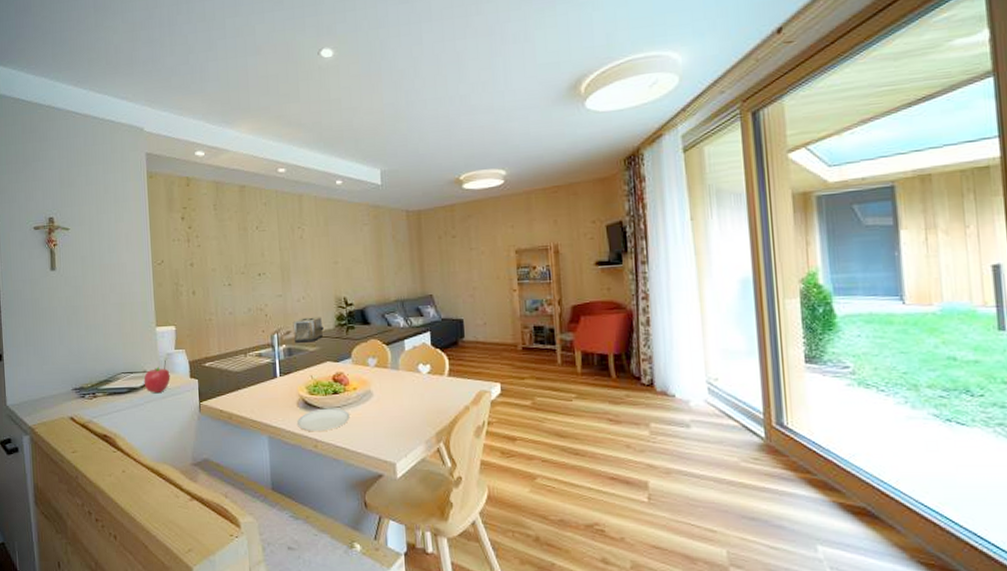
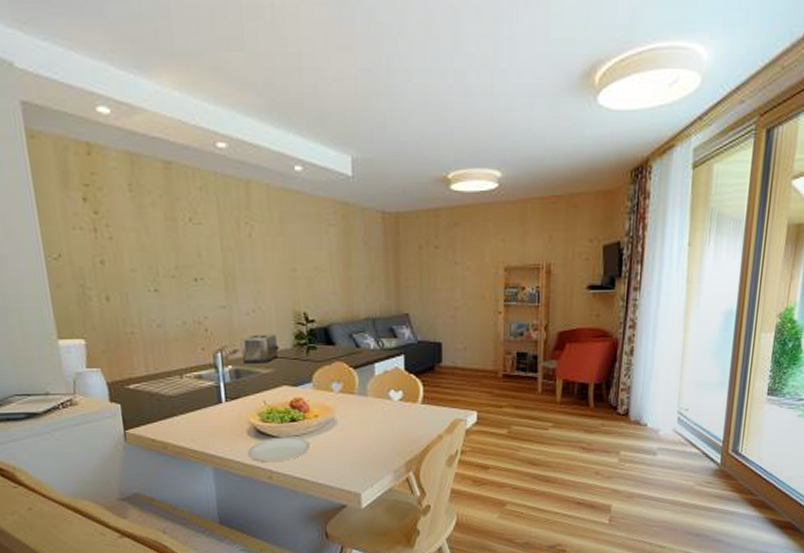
fruit: present [143,367,170,393] -> none [46,389,84,419]

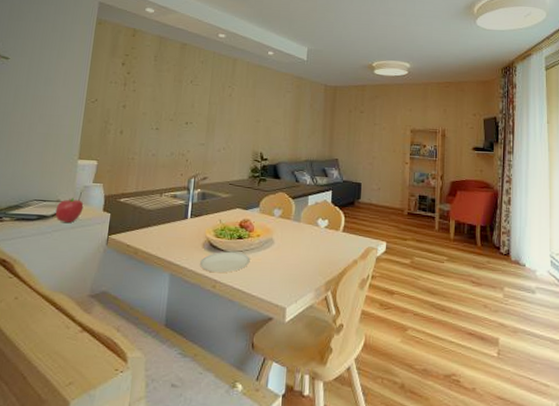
fruit: none [46,389,84,419] -> present [55,198,84,223]
toaster: present [240,334,279,364] -> none [209,166,238,190]

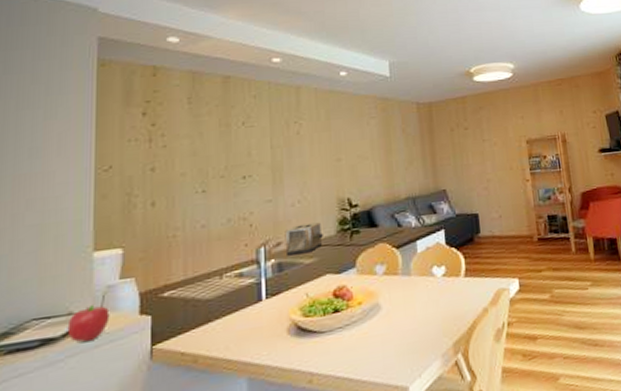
plate: present [199,251,250,273] -> none [286,329,354,364]
toaster: none [209,166,238,190] -> present [284,222,323,256]

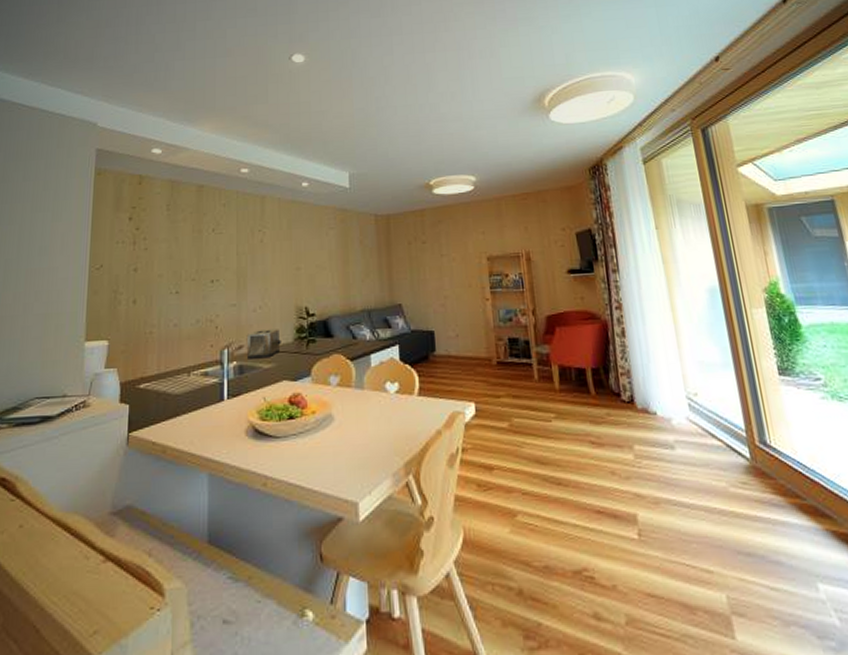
fruit: present [67,305,110,343] -> none [61,390,96,422]

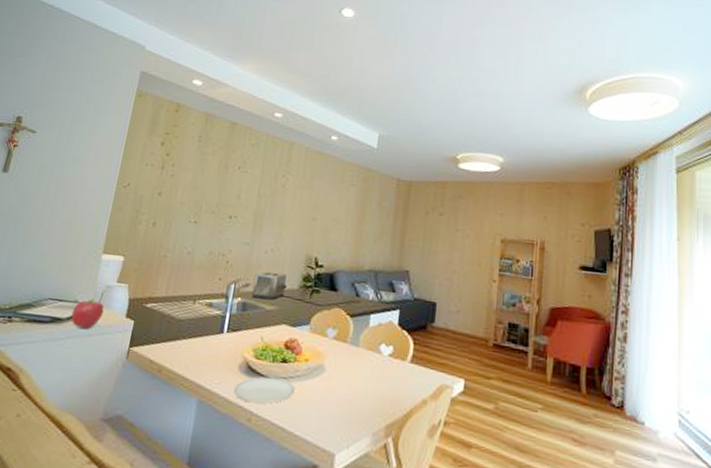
fruit: none [61,390,96,422] -> present [70,299,105,329]
plate: none [243,436,307,467] -> present [233,376,295,404]

